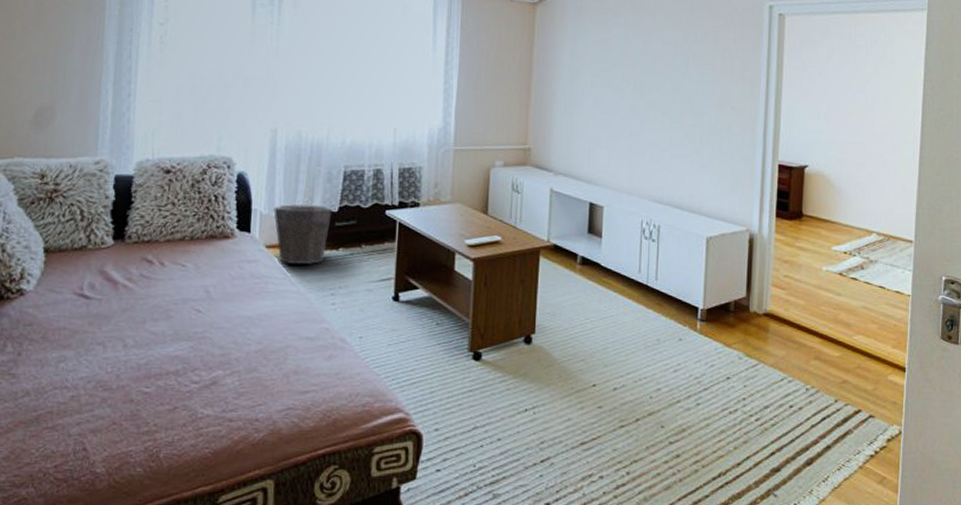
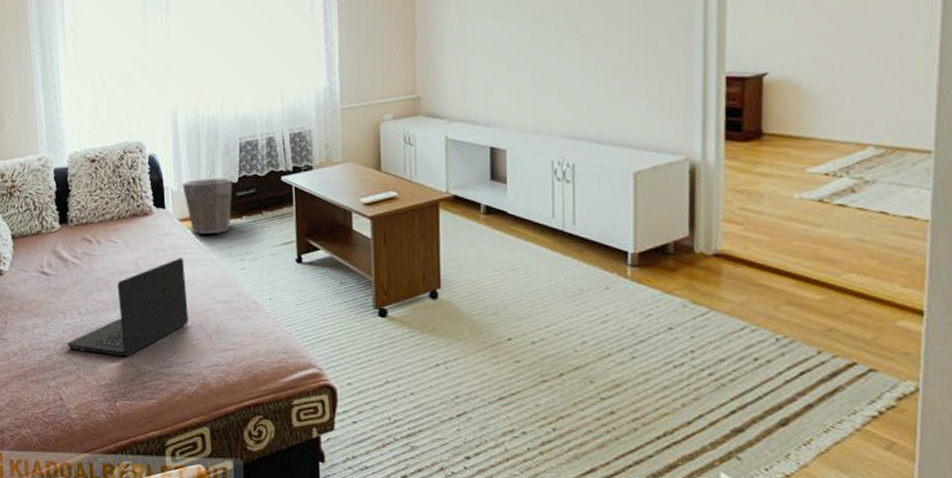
laptop: none [102,288,266,399] -> present [67,258,189,357]

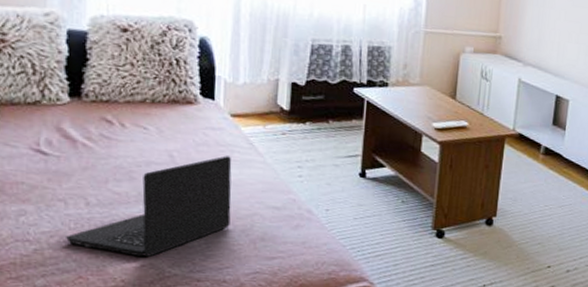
waste bin: present [182,178,233,234] -> none [238,74,299,136]

